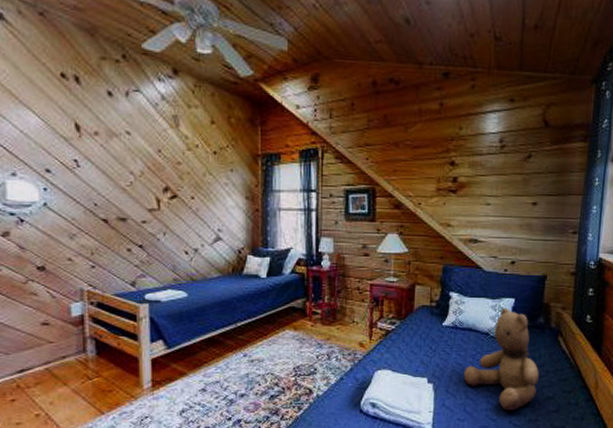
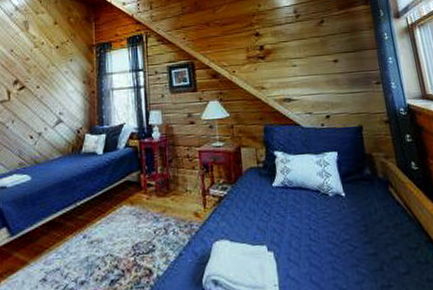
teddy bear: present [463,308,539,411] -> none [302,162,382,277]

